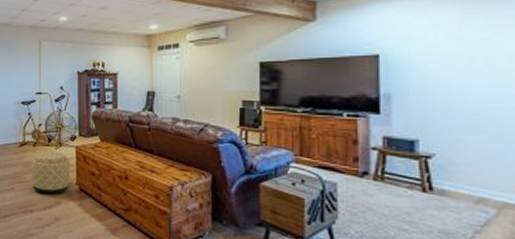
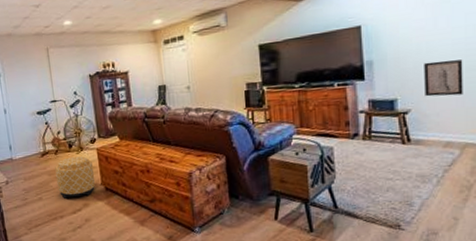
wall art: none [454,103,505,146] -> present [424,59,463,97]

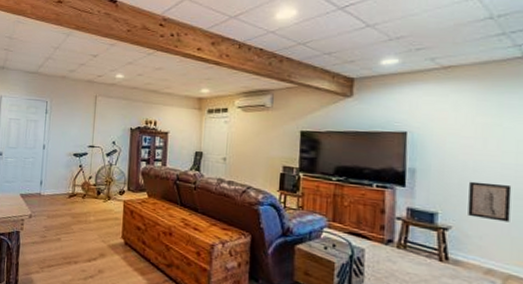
ottoman: present [55,156,96,199] -> none [78,204,118,246]

